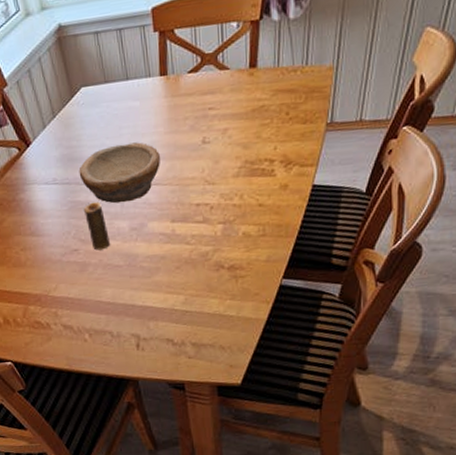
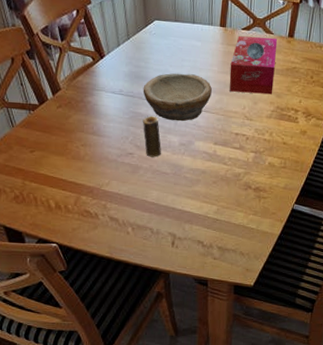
tissue box: none [179,73,238,154] -> present [229,36,278,95]

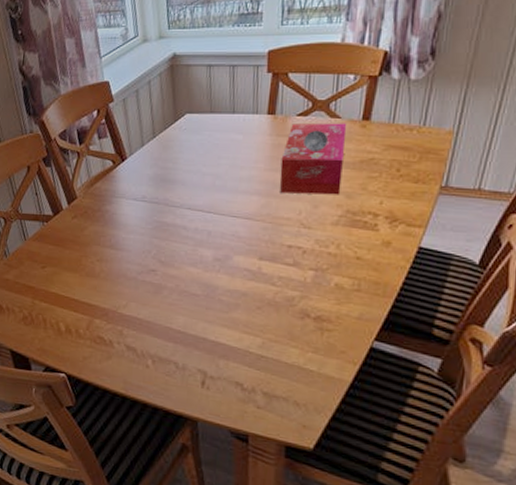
candle: present [142,116,161,157] -> none [168,225,191,275]
bowl: present [143,73,212,122] -> none [169,173,256,232]

